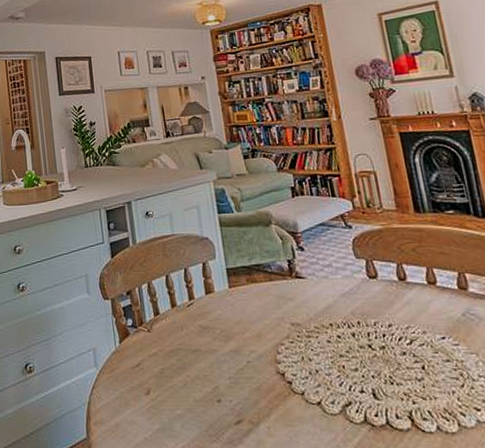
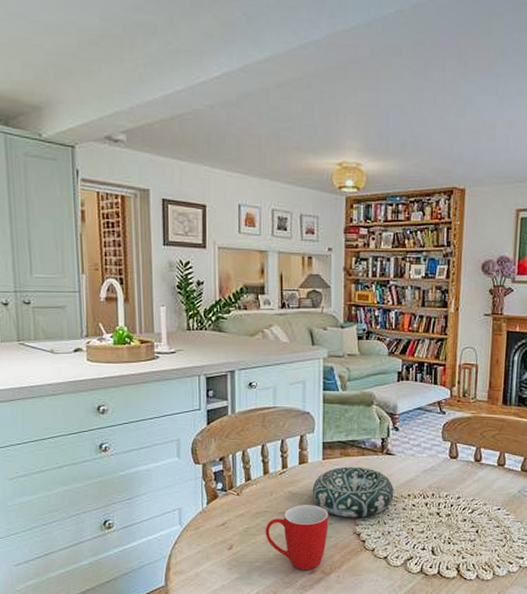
mug: none [180,340,249,419] -> present [265,505,329,570]
decorative bowl: none [223,293,314,354] -> present [312,466,394,518]

